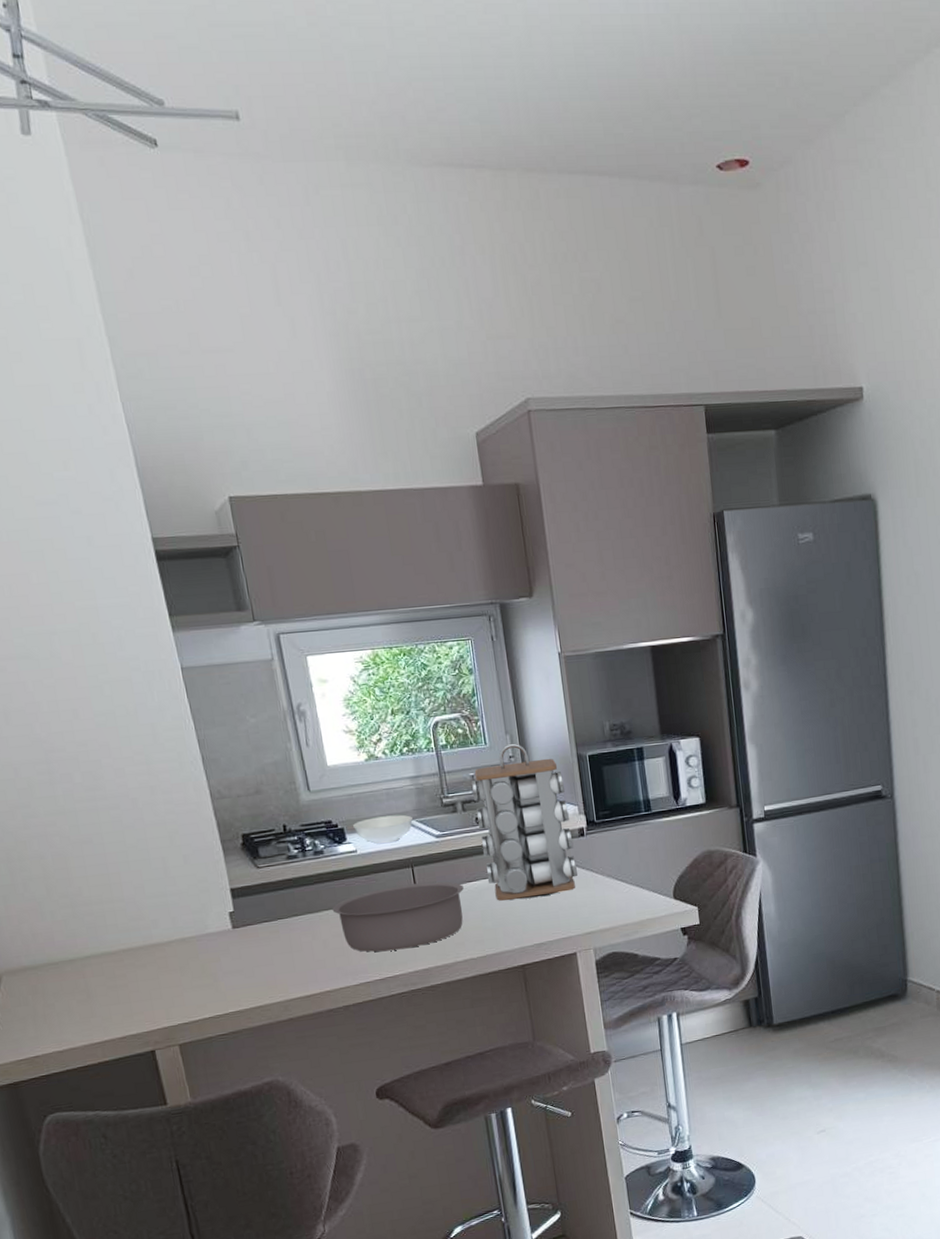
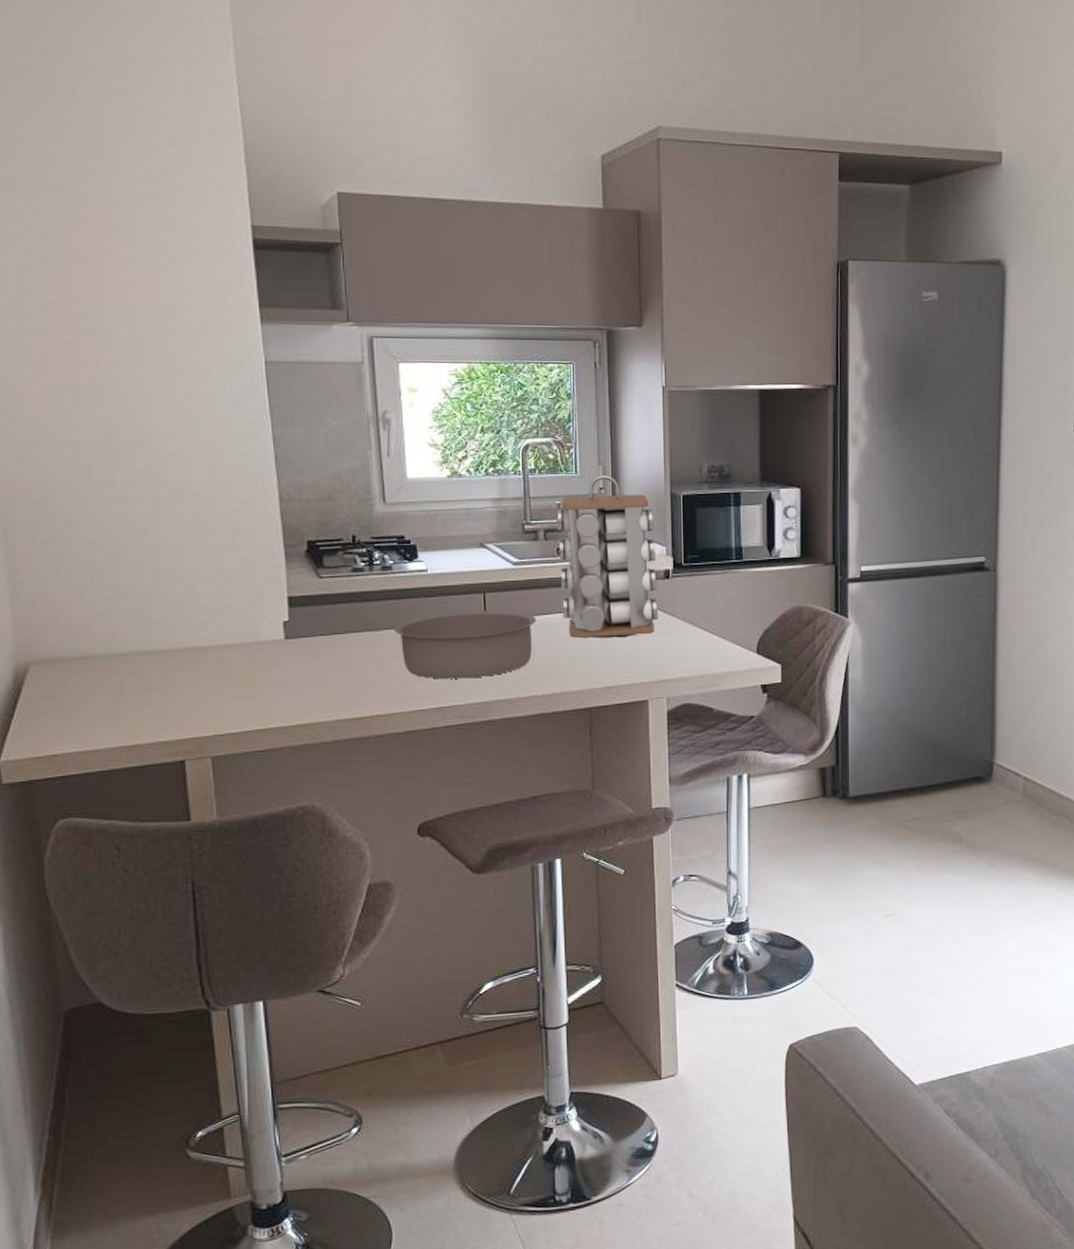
bowl: present [353,814,413,845] -> none [427,537,490,566]

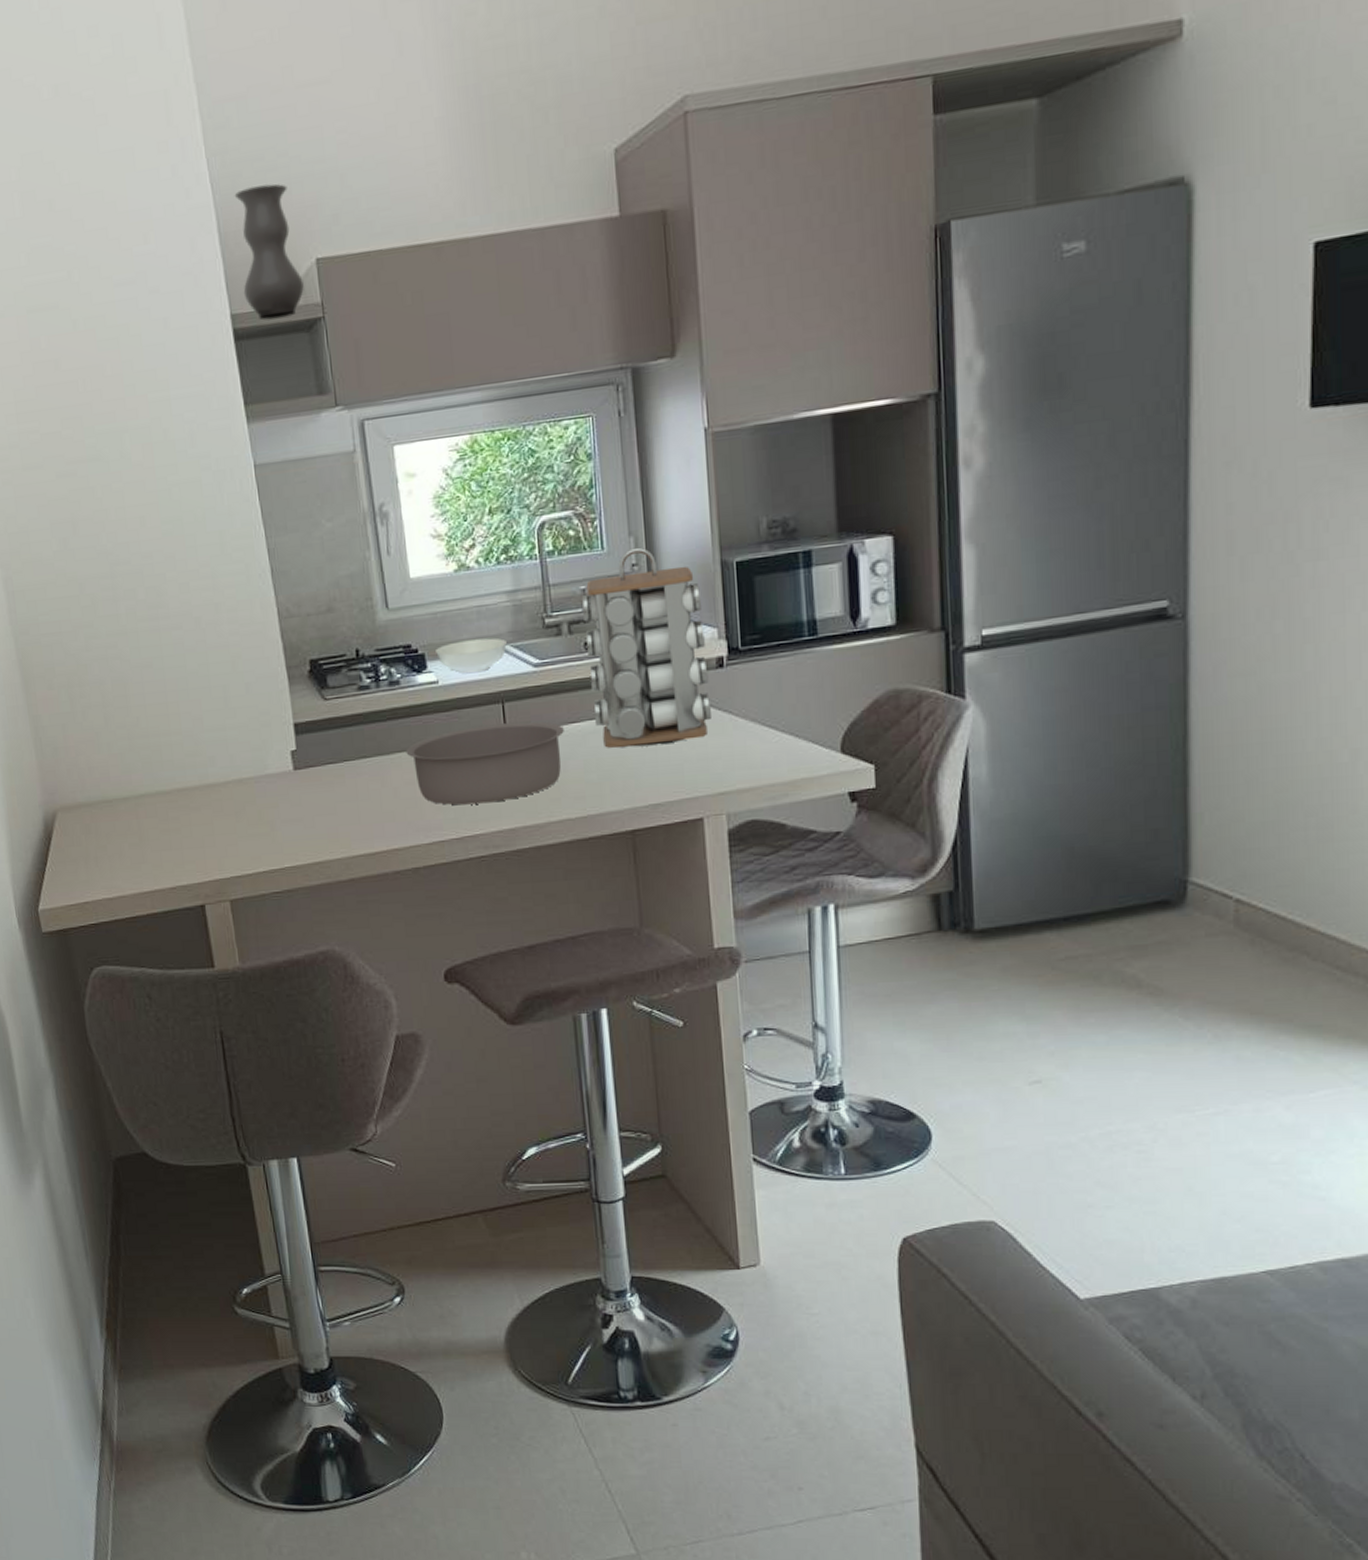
vase: none [262,119,324,237] -> present [234,184,304,321]
bowl: none [427,537,490,566] -> present [436,638,507,674]

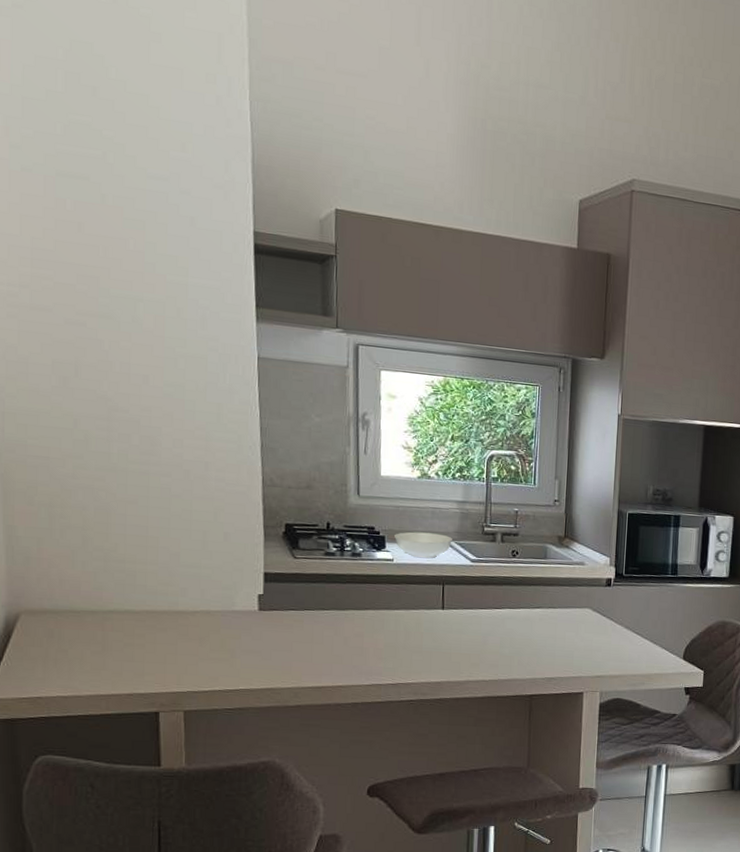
vase: present [234,184,304,321] -> none [268,135,322,248]
bowl: present [406,721,564,805] -> none [359,599,488,660]
spice rack: present [582,547,713,748] -> none [512,488,601,635]

